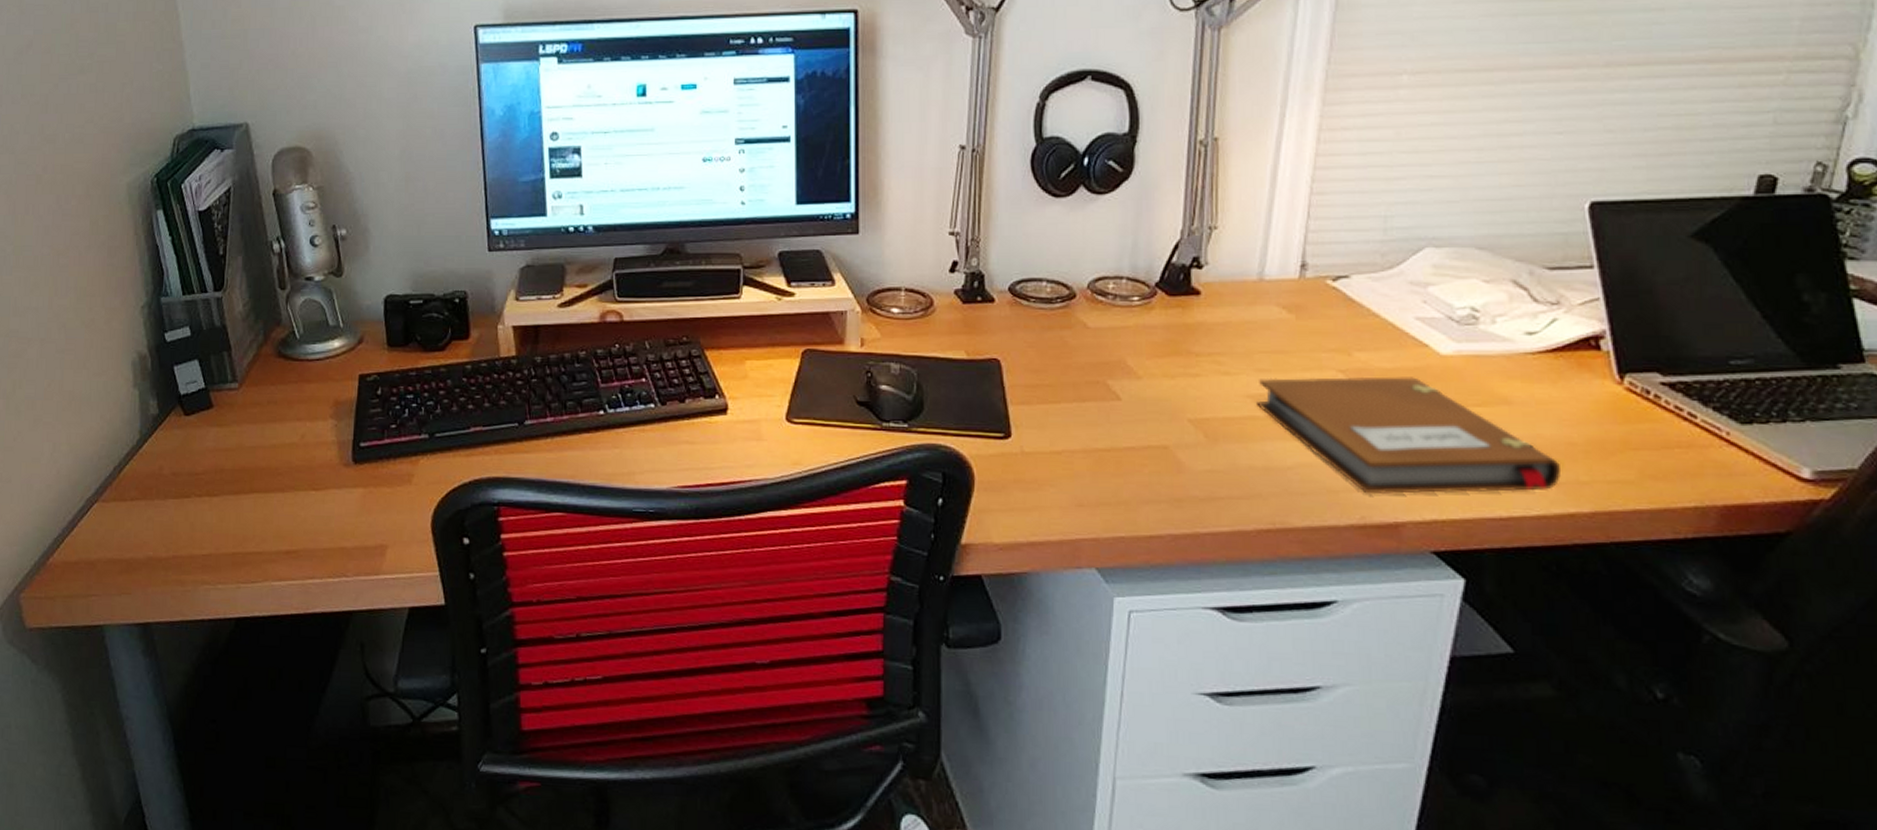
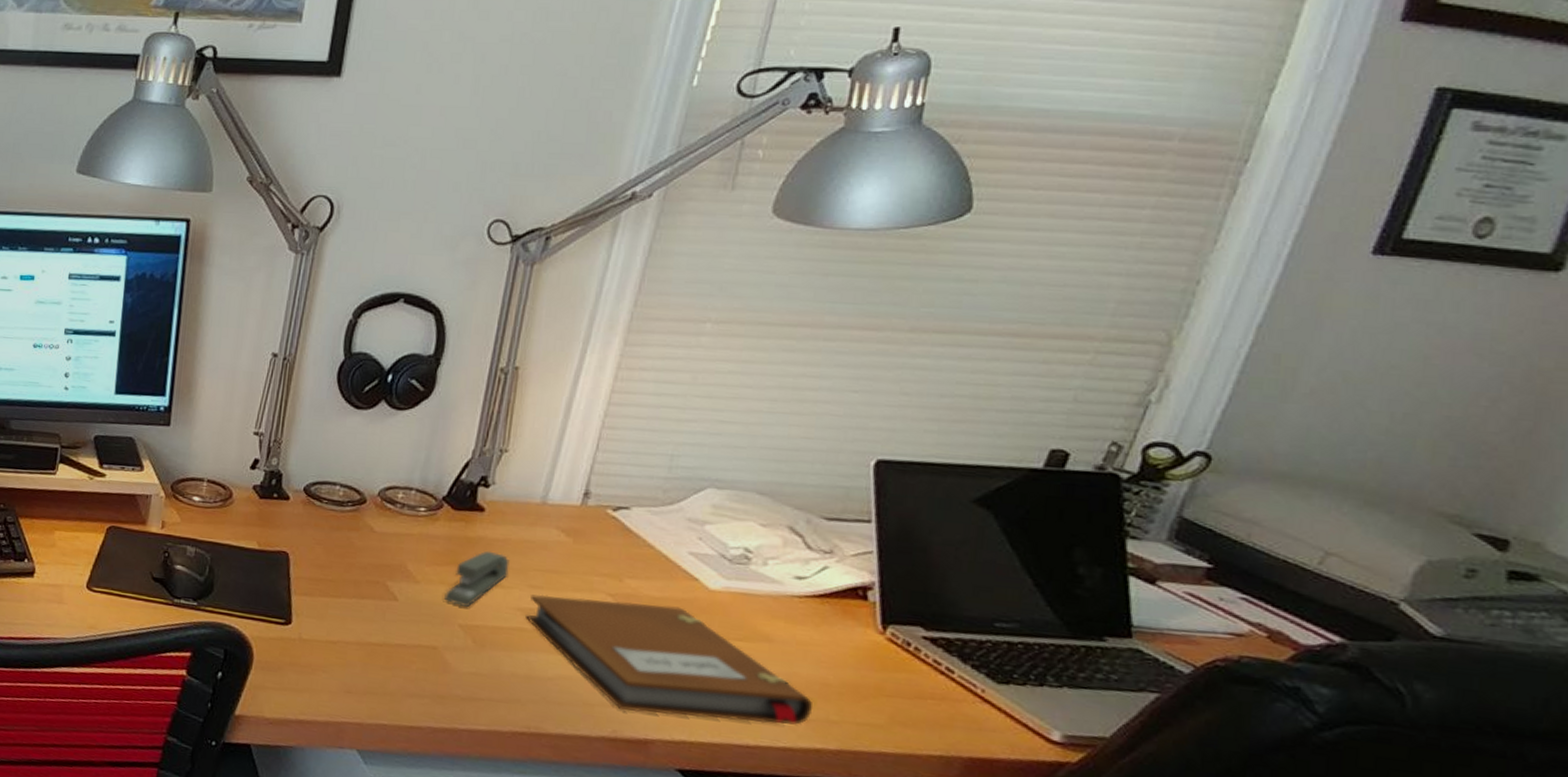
stapler: none [1170,336,1233,399] -> present [444,551,510,607]

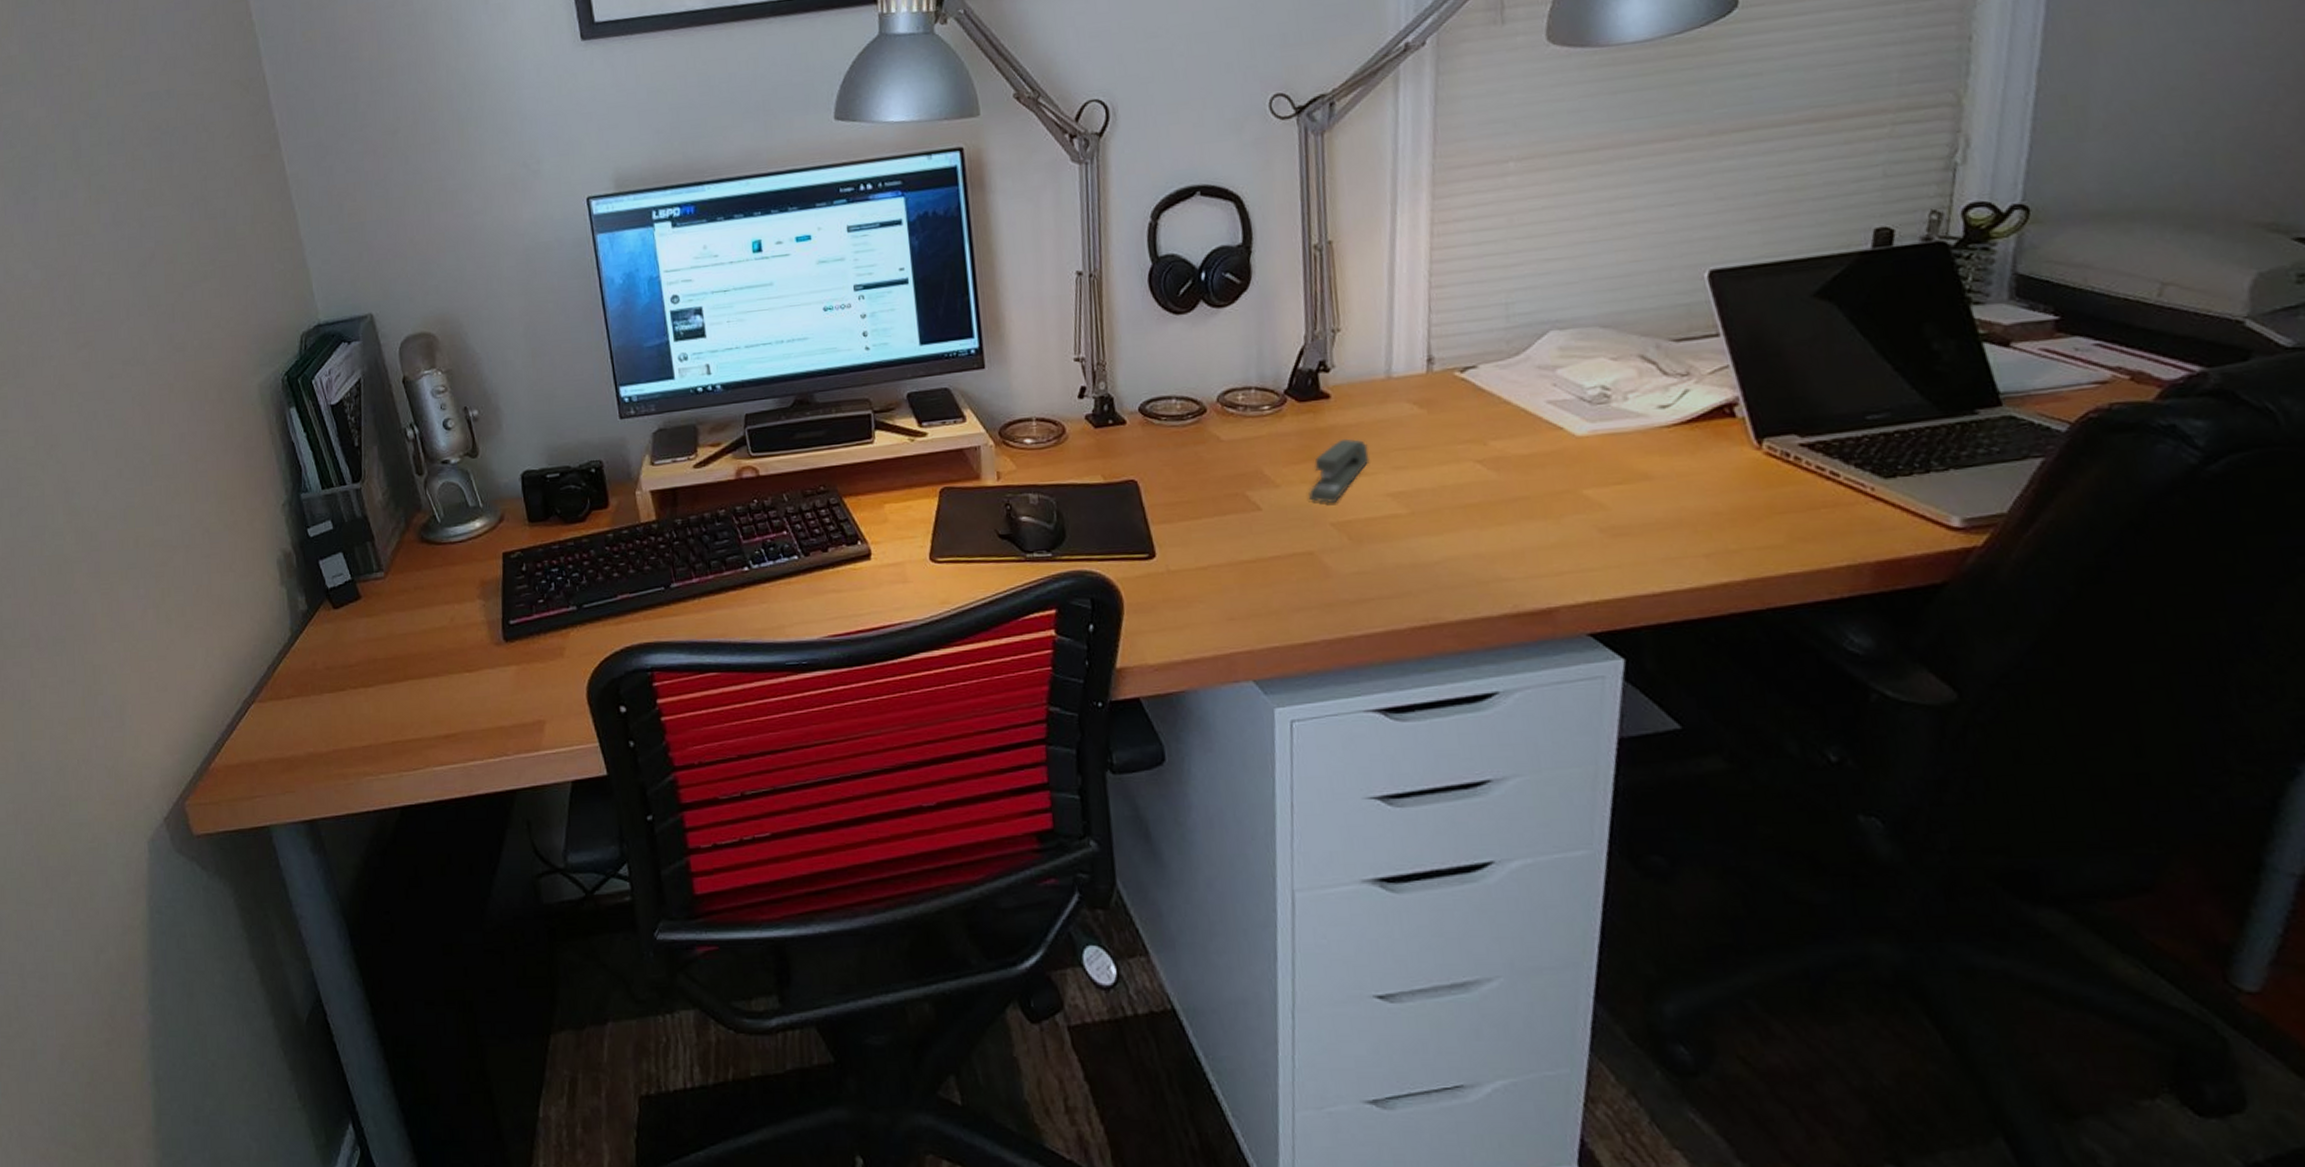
notebook: present [526,594,813,725] -> none [1397,461,1710,582]

